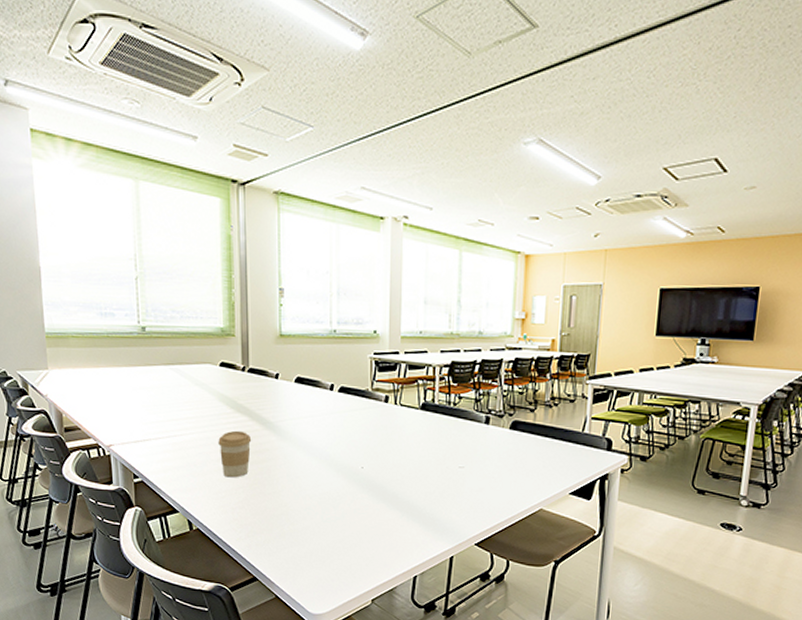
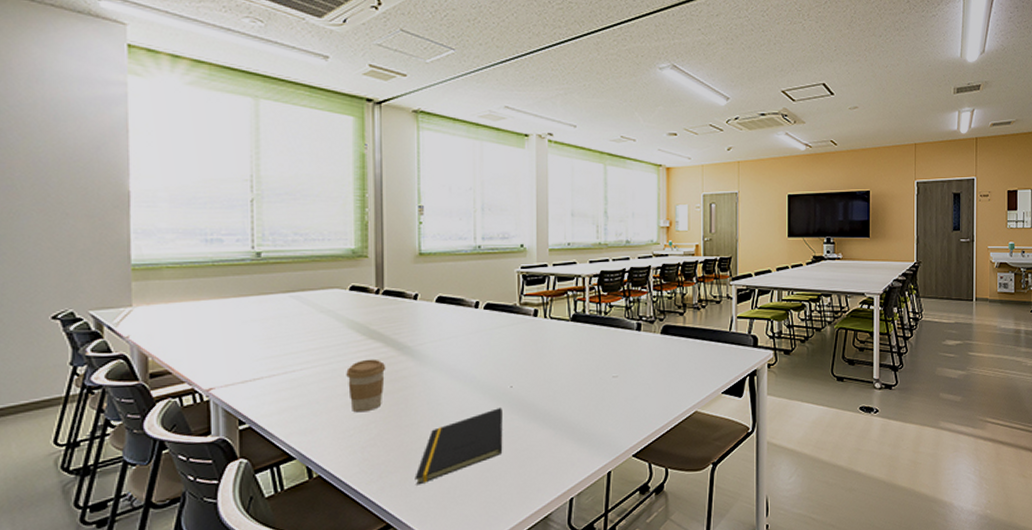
notepad: none [276,486,354,547] -> present [415,408,503,485]

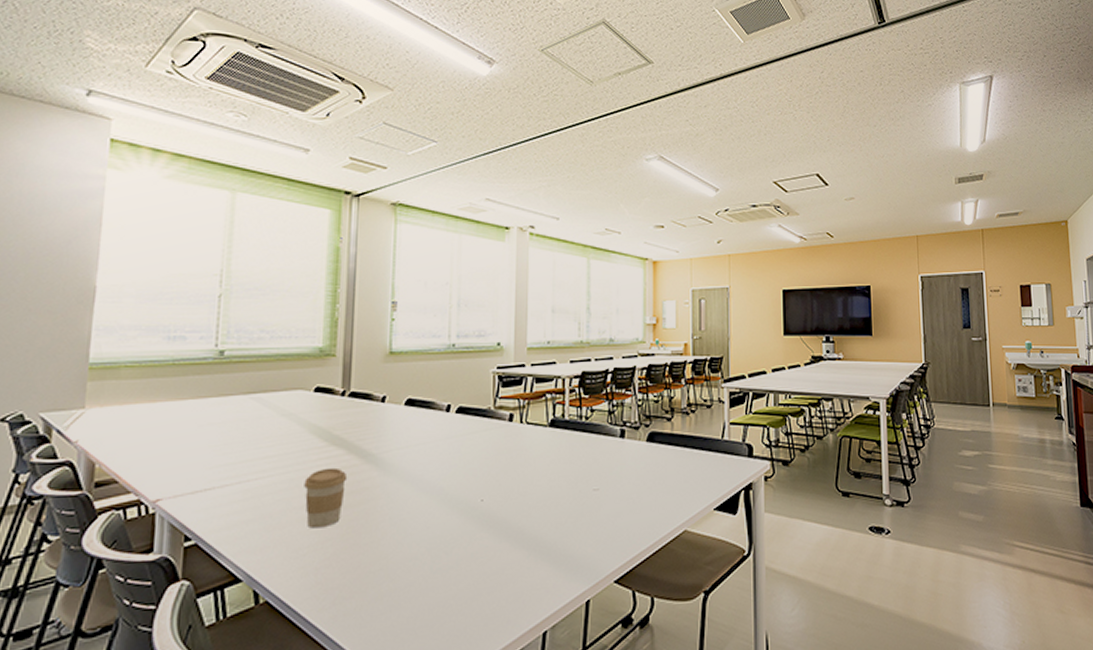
notepad: present [415,408,503,485] -> none [371,524,471,614]

